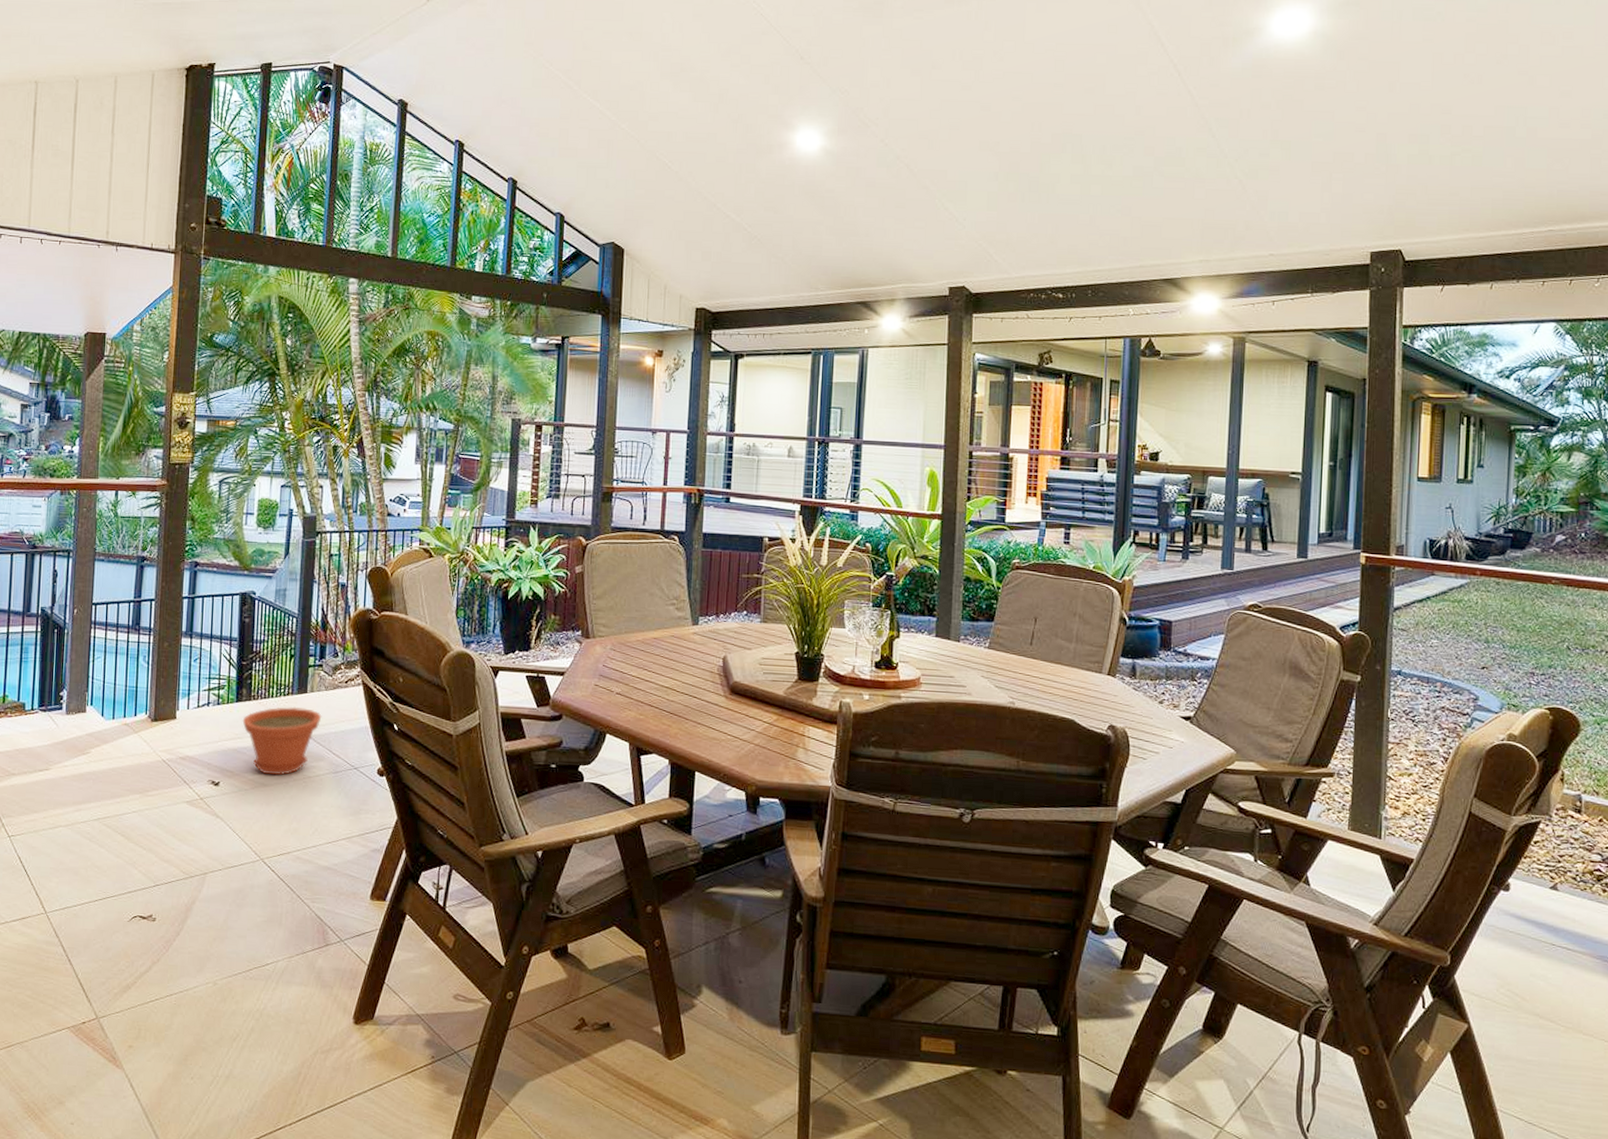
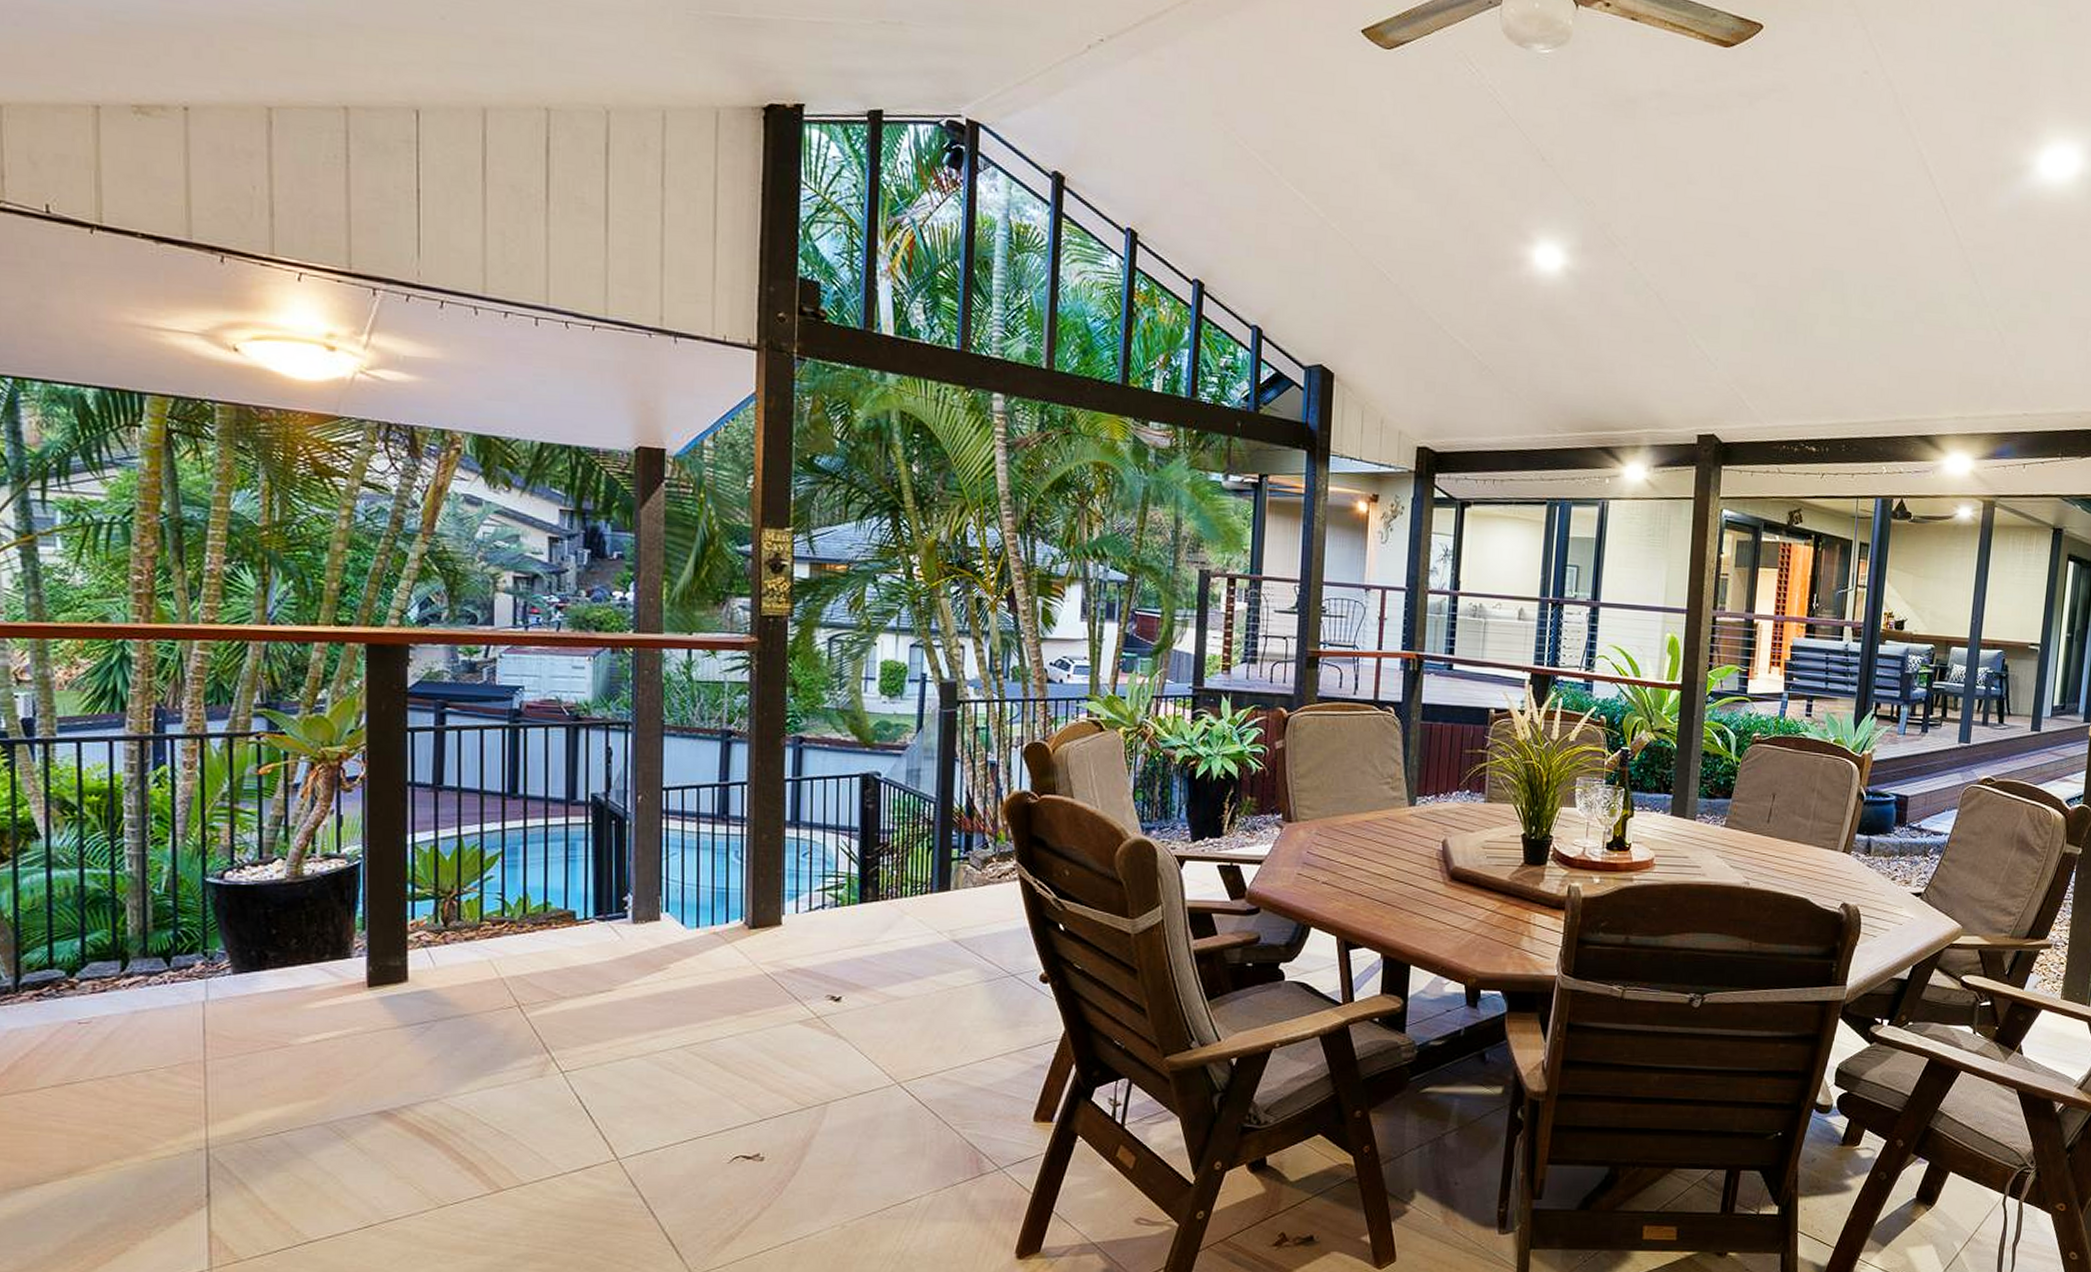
plant pot: present [242,706,322,776] -> none [868,906,970,987]

